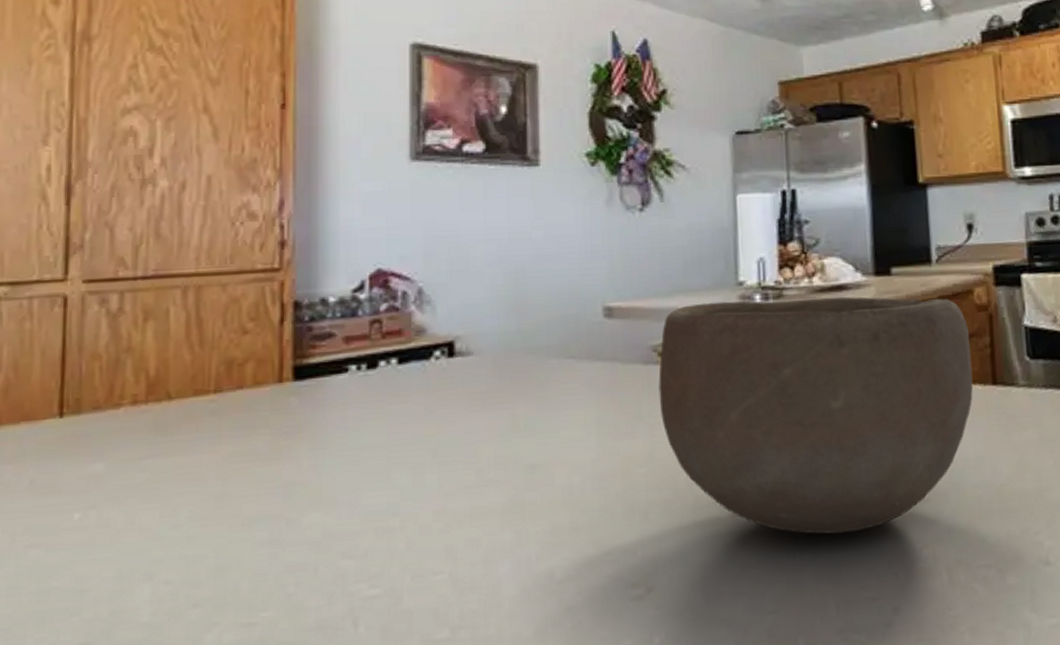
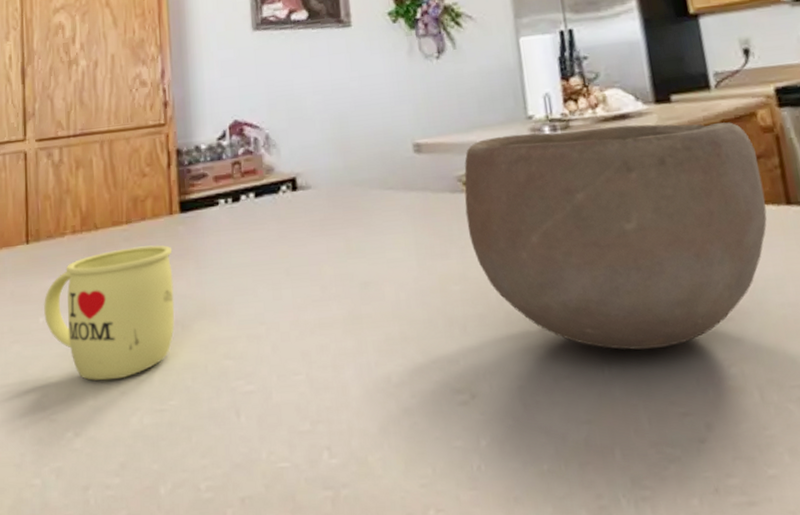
mug: none [82,420,279,592] -> present [44,245,175,381]

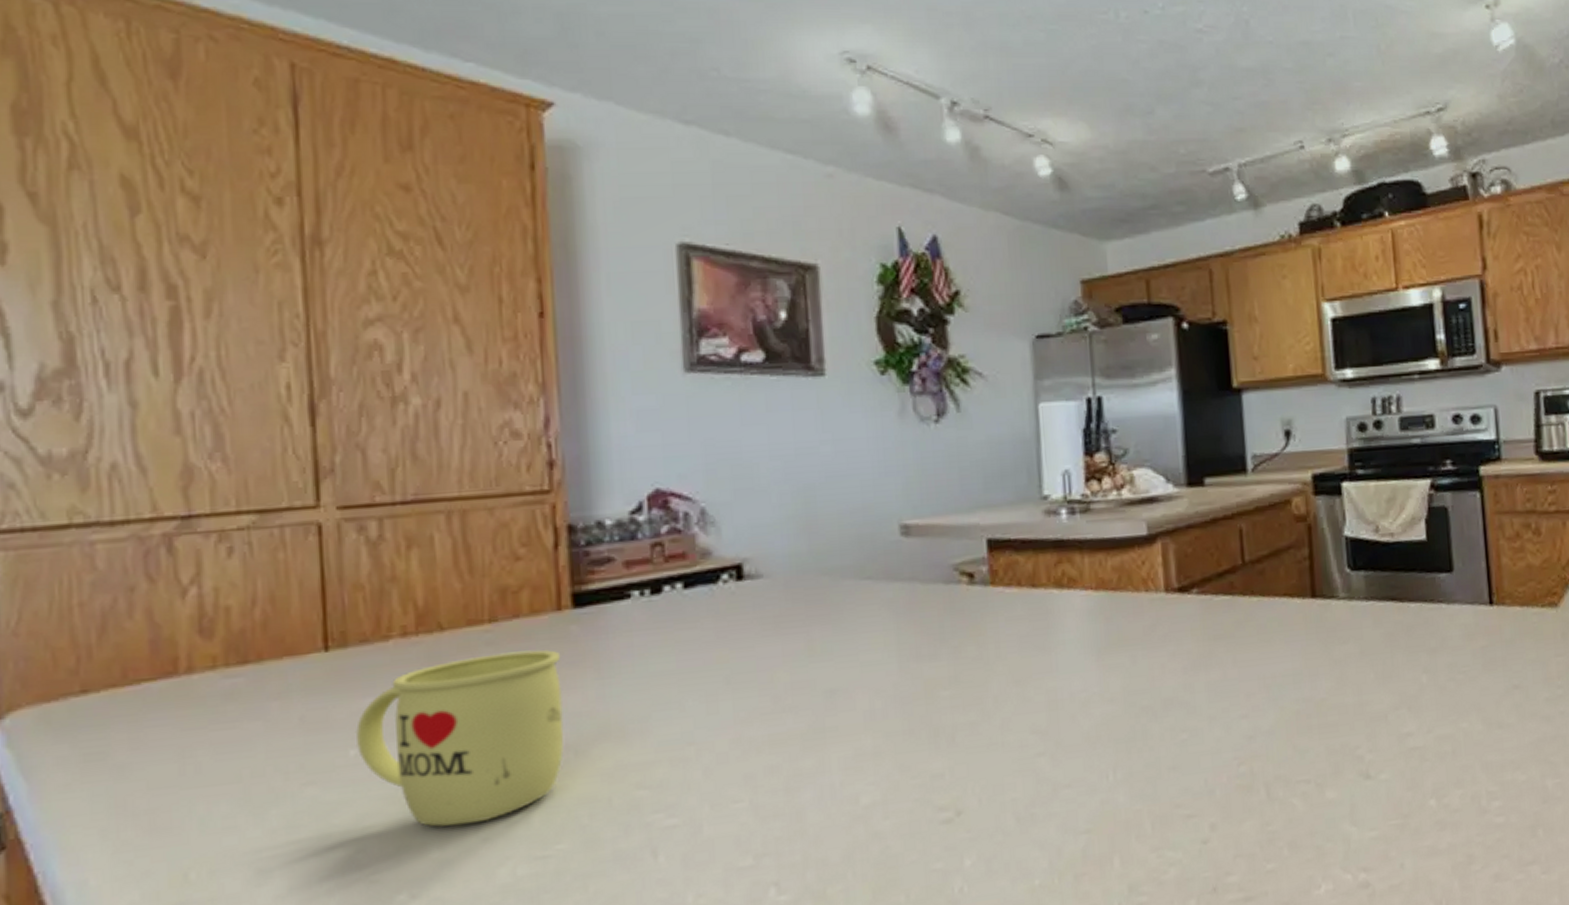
bowl: present [464,122,767,350] -> none [961,509,1291,754]

